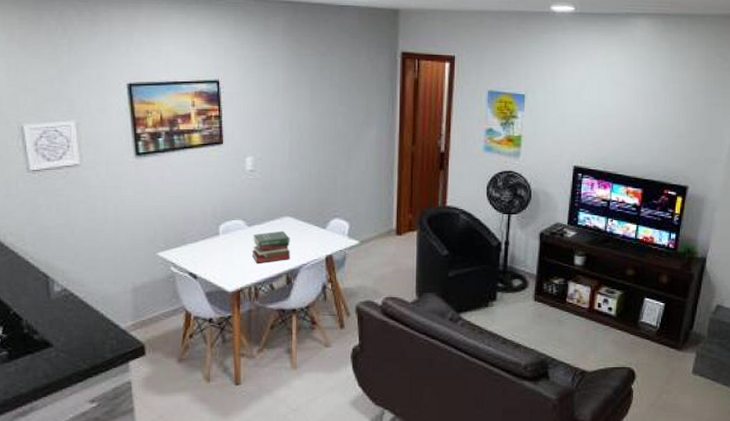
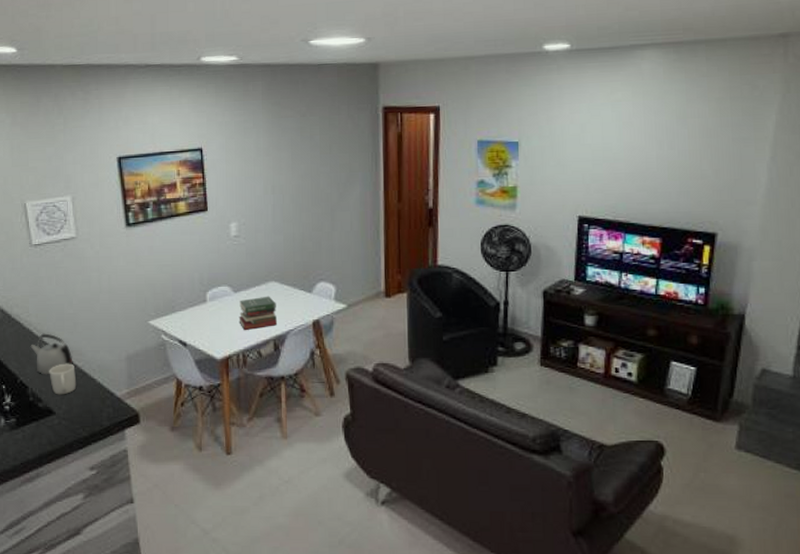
kettle: none [26,263,74,306] -> present [30,333,73,375]
mug: none [46,294,77,327] -> present [49,363,77,395]

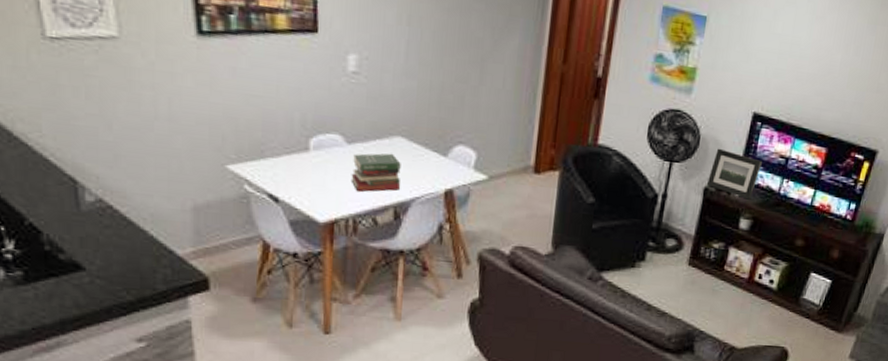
kettle: present [30,333,73,375] -> none [45,163,113,219]
mug: present [49,363,77,395] -> none [75,206,118,247]
picture frame: none [544,253,596,297] -> present [706,148,762,200]

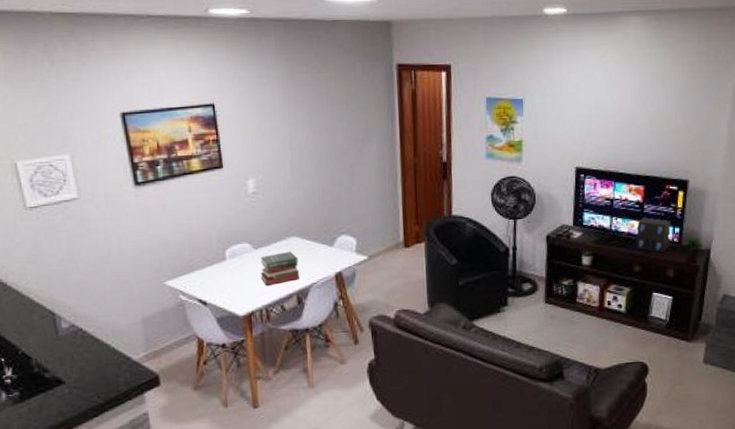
picture frame: present [706,148,762,200] -> none [547,201,591,240]
speaker: none [803,183,848,230] -> present [636,216,672,253]

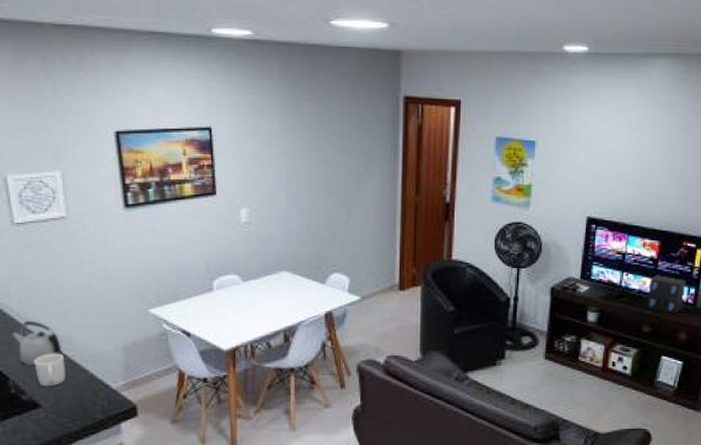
kettle: none [31,300,83,344] -> present [12,320,62,366]
mug: none [55,330,88,364] -> present [34,353,66,387]
books: present [260,251,300,286] -> none [247,286,289,320]

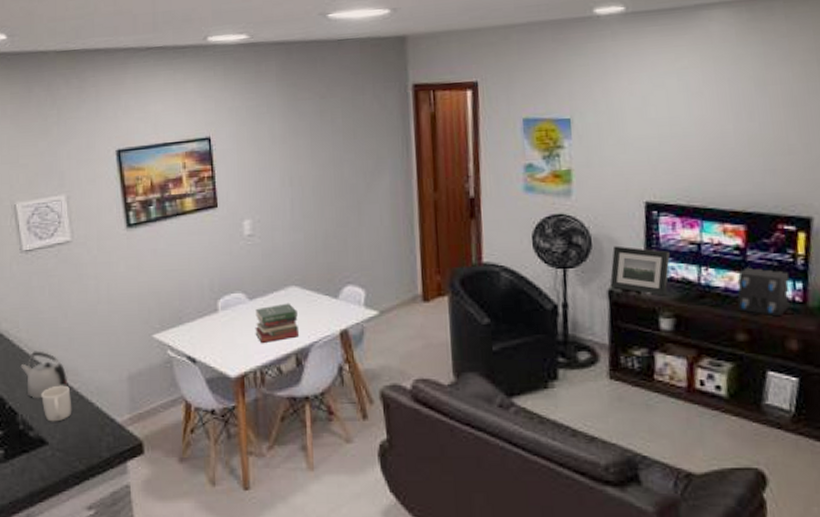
books: none [247,286,289,320] -> present [255,303,300,343]
picture frame: none [552,251,601,294] -> present [609,246,670,296]

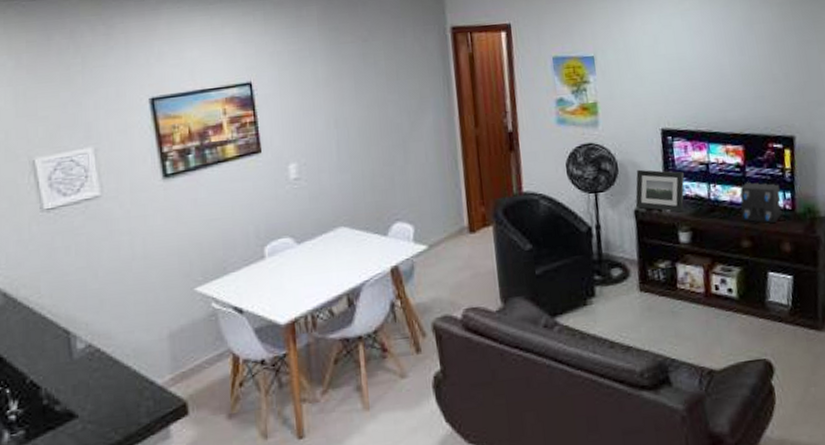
kettle: present [20,351,68,399] -> none [43,316,100,370]
mug: present [41,385,72,422] -> none [68,350,106,393]
books: present [255,303,300,343] -> none [304,244,351,286]

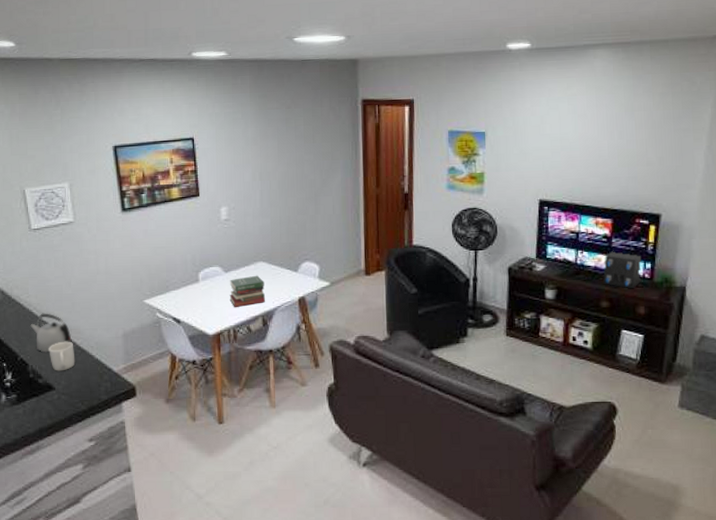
kettle: none [43,316,100,370] -> present [30,313,72,353]
mug: none [68,350,106,393] -> present [48,341,75,371]
books: none [304,244,351,286] -> present [229,275,266,307]
picture frame: present [635,169,684,212] -> none [509,233,555,273]

